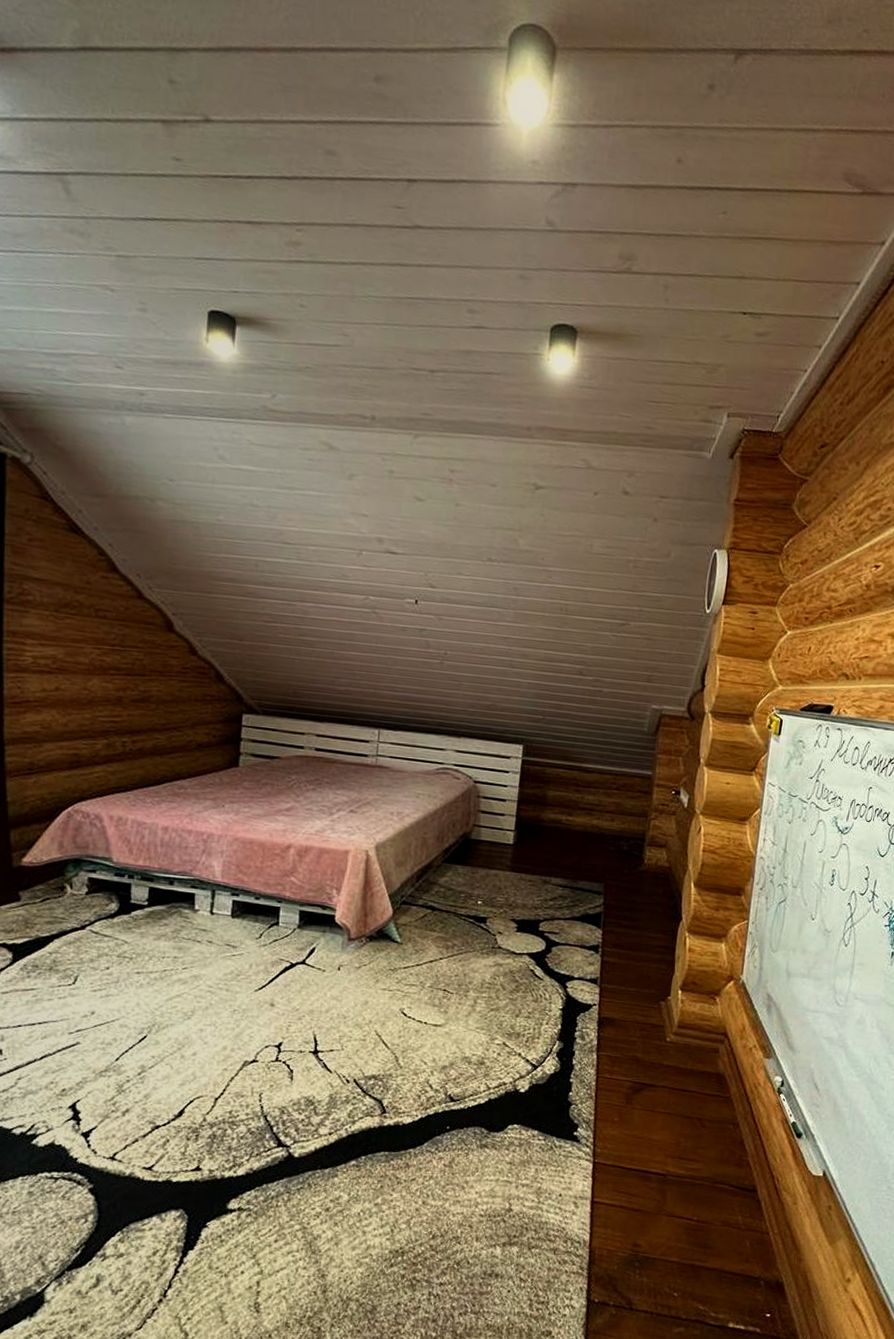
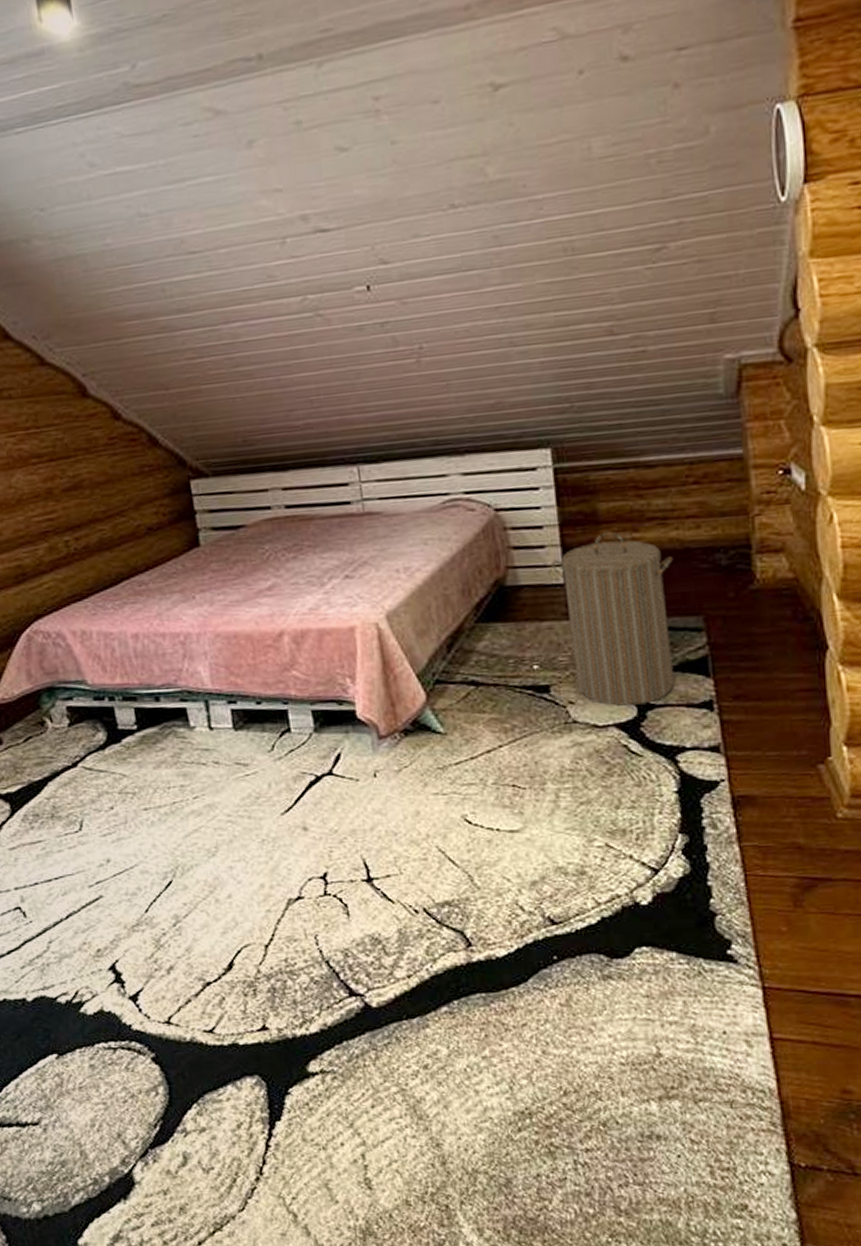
laundry hamper: none [506,812,591,942] -> present [551,531,674,706]

